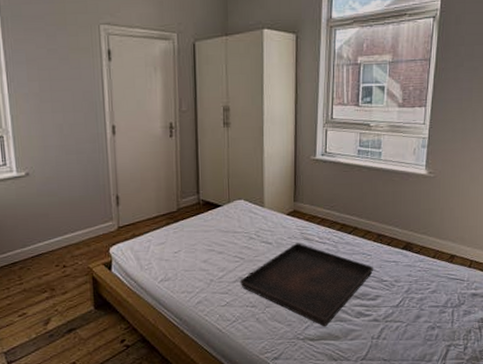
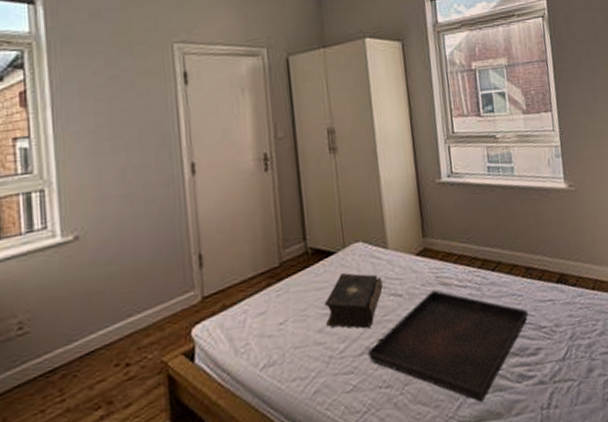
book: none [210,222,257,264] -> present [324,273,383,329]

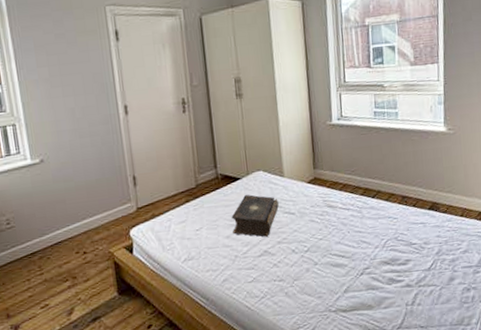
serving tray: present [367,290,529,402] -> none [265,211,402,297]

